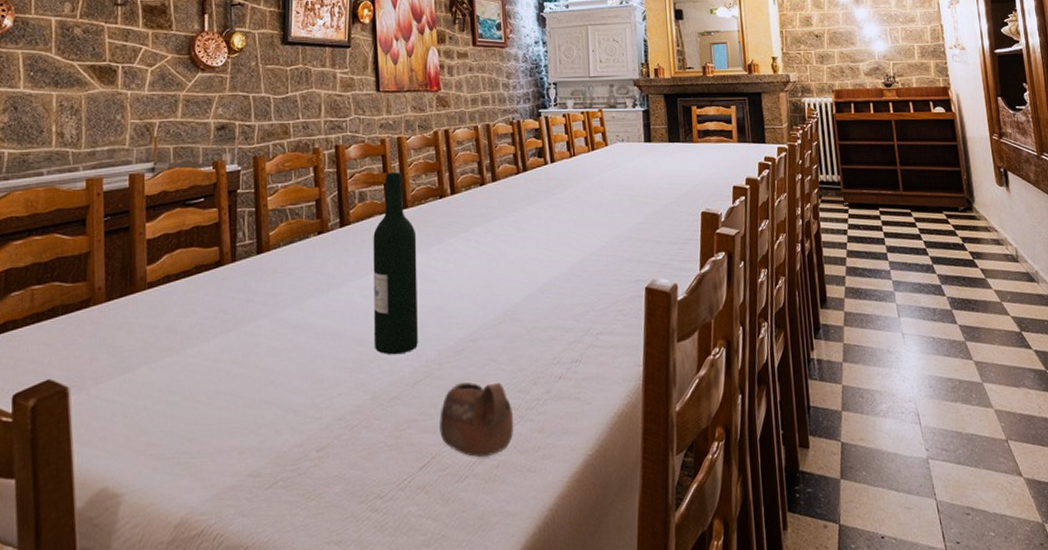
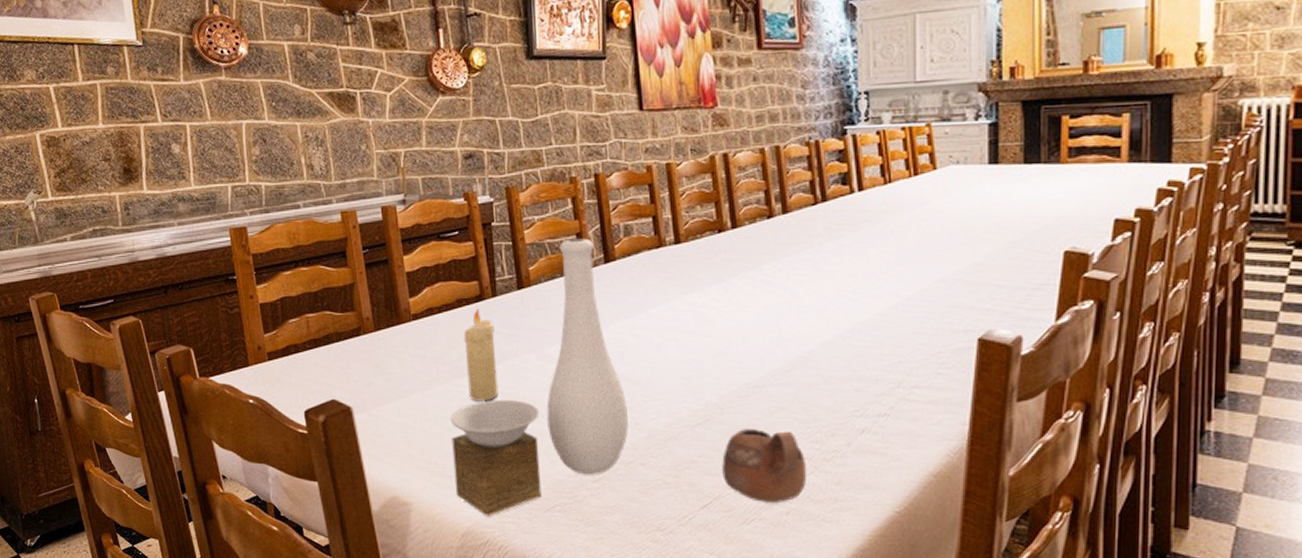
vase: none [173,204,354,502] -> present [450,238,628,517]
candle: none [198,274,232,372] -> present [463,308,499,402]
wine bottle: present [373,172,418,355] -> none [642,203,696,396]

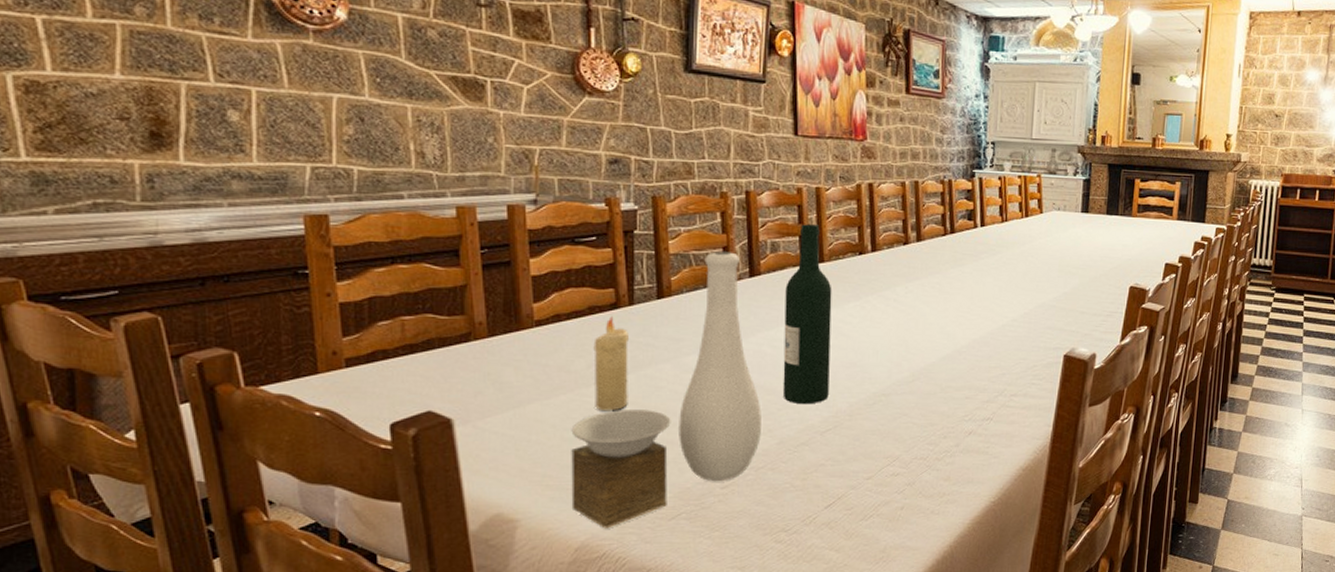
wine bottle: none [642,203,696,396] -> present [782,224,832,405]
cup: present [722,429,807,504] -> none [847,434,922,500]

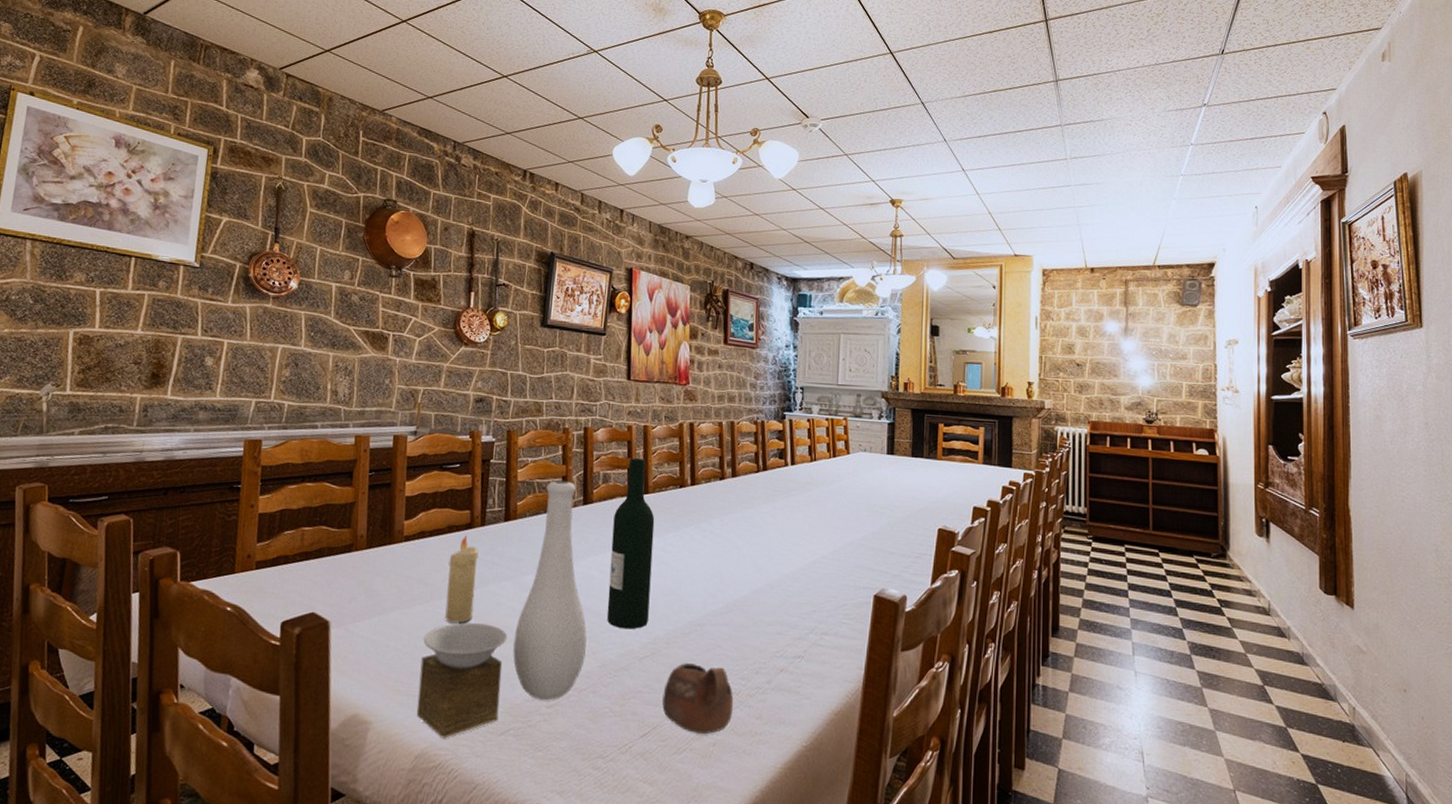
cup: none [847,434,922,500] -> present [662,663,734,735]

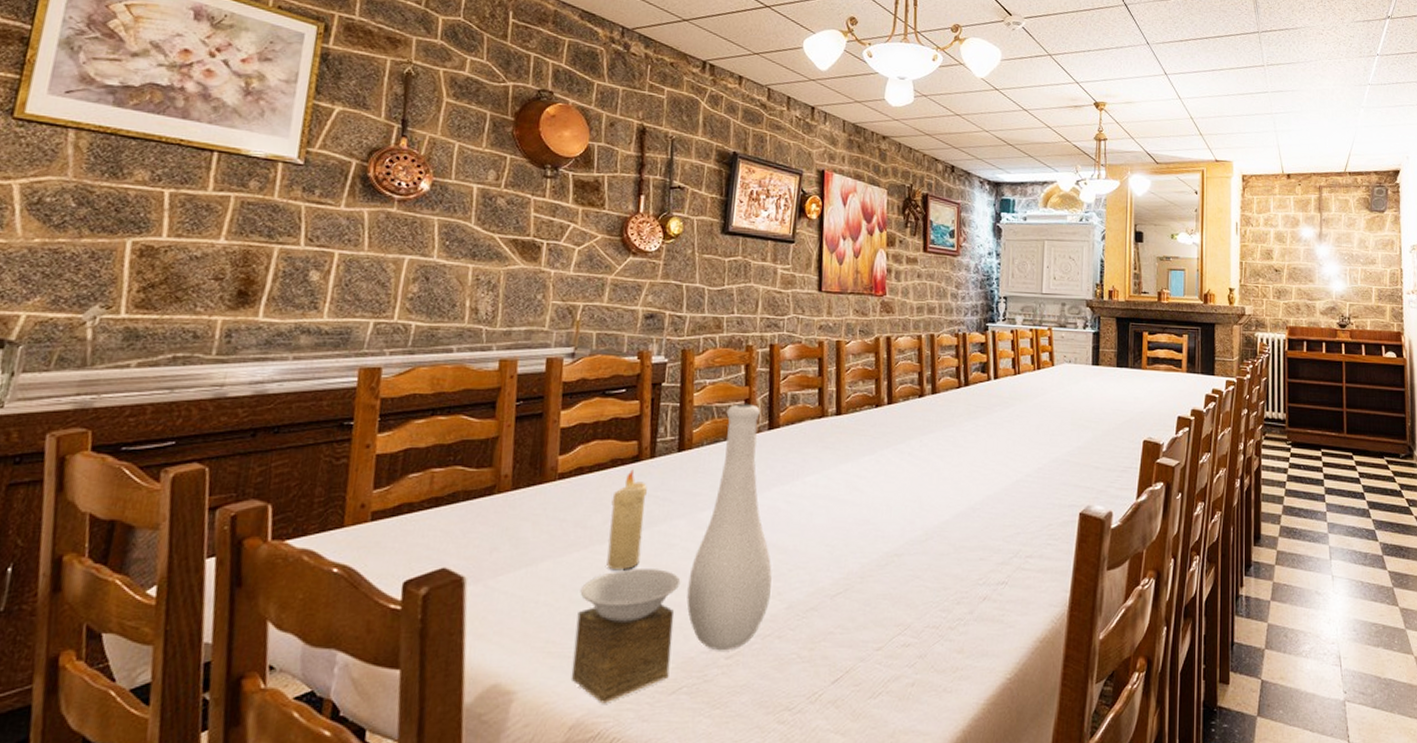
wine bottle: present [606,458,655,630] -> none [794,377,848,565]
cup: present [662,663,734,735] -> none [856,598,934,675]

